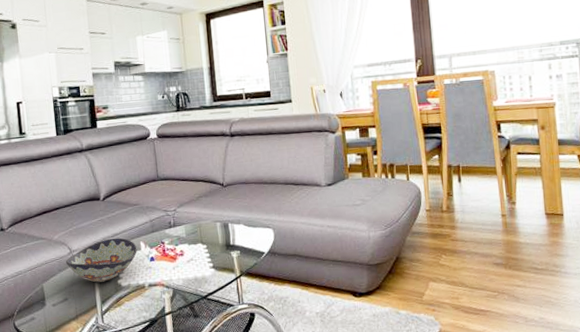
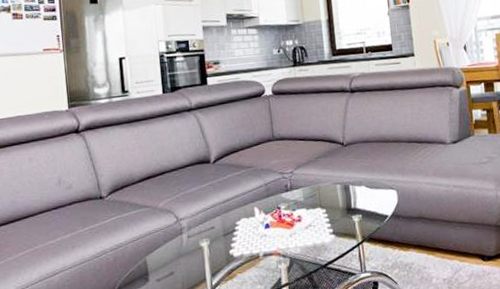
decorative bowl: present [65,237,137,283] -> none [171,203,251,254]

